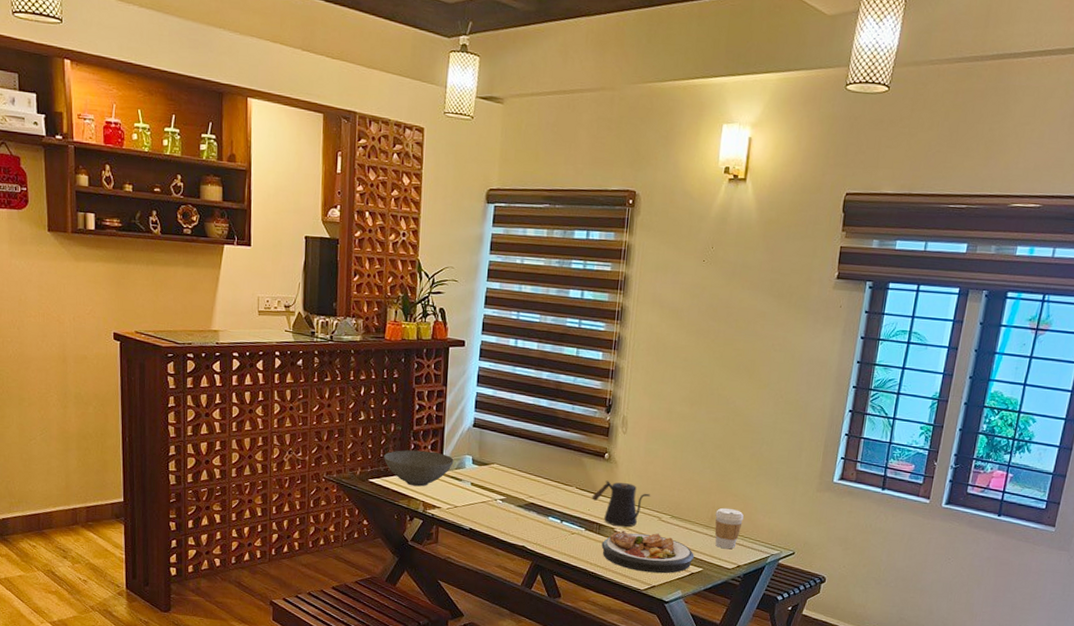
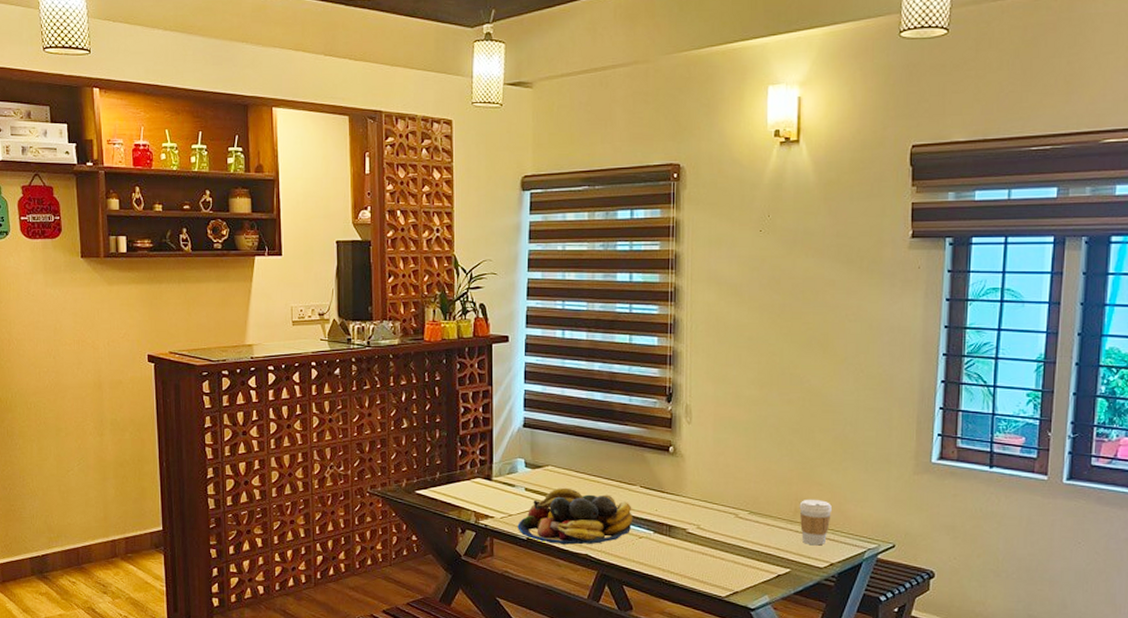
bowl: present [384,450,454,487] -> none [430,456,505,496]
fruit bowl: none [462,484,568,537] -> present [517,487,633,545]
kettle: present [592,480,651,527] -> none [658,477,725,527]
plate: present [601,530,694,574] -> none [674,531,779,577]

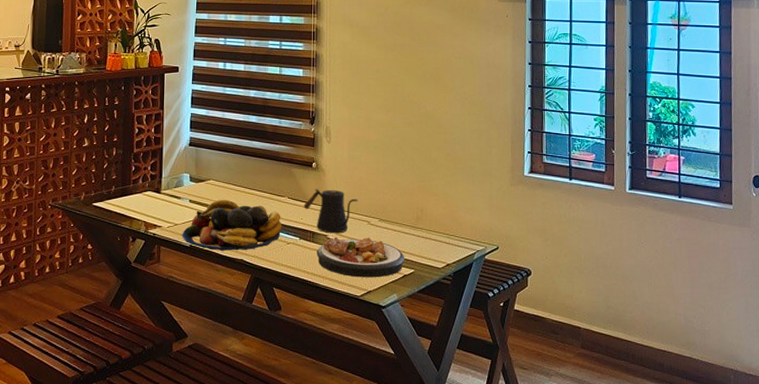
kettle: none [658,477,725,527] -> present [304,189,359,234]
plate: none [674,531,779,577] -> present [316,237,405,278]
coffee cup: present [799,499,832,546] -> none [420,207,446,249]

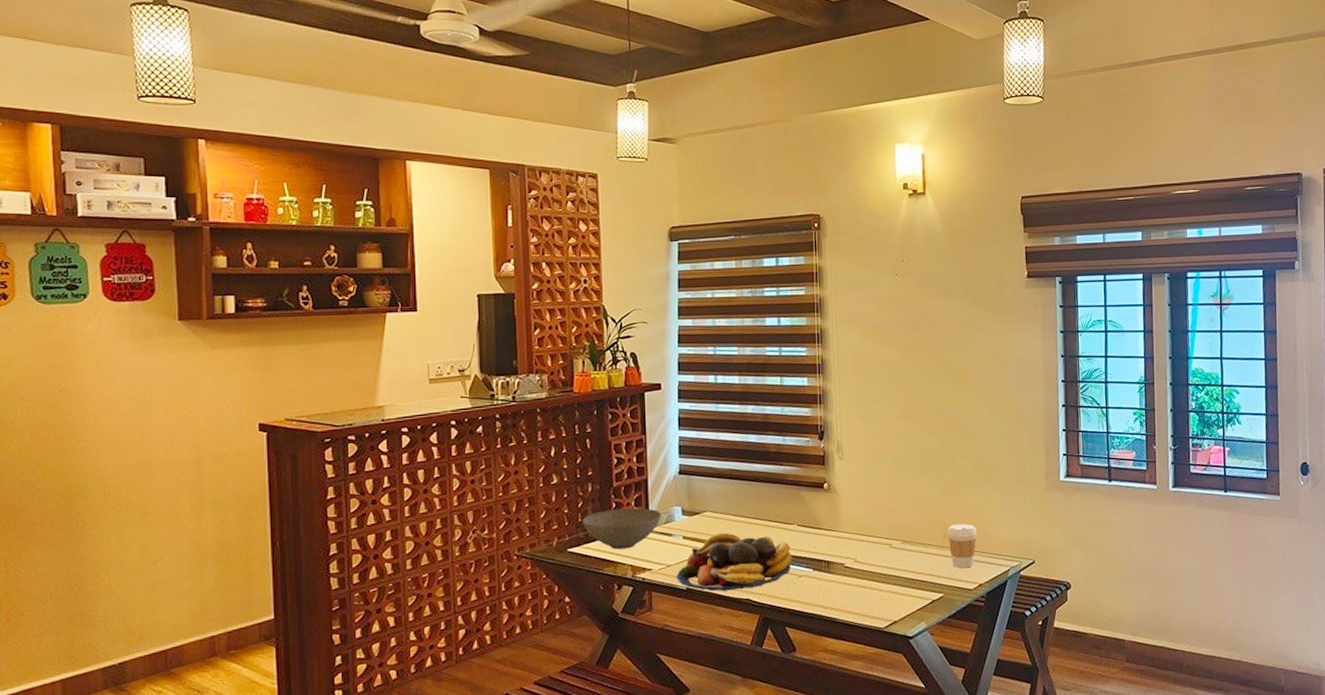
bowl: none [107,172,173,207] -> present [583,507,662,550]
kettle: present [304,189,359,234] -> none [816,512,878,562]
plate: present [316,237,405,278] -> none [833,562,933,608]
coffee cup: none [420,207,446,249] -> present [947,523,977,568]

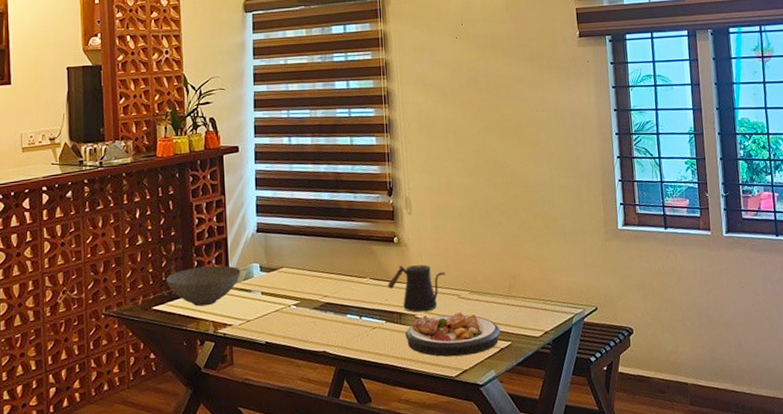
fruit bowl: present [676,532,793,591] -> none [256,287,366,345]
kettle: none [816,512,878,562] -> present [387,264,446,313]
plate: none [833,562,933,608] -> present [405,312,500,357]
coffee cup: present [947,523,977,568] -> none [512,273,541,317]

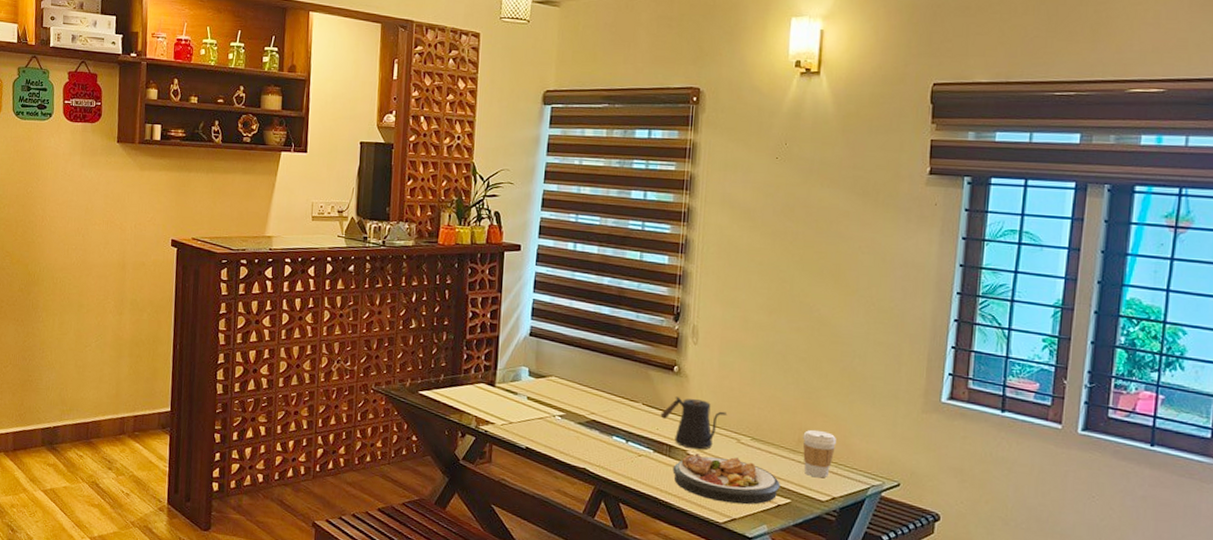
bowl: present [167,265,241,307] -> none [435,360,509,400]
coffee cup: none [512,273,541,317] -> present [803,429,836,478]

